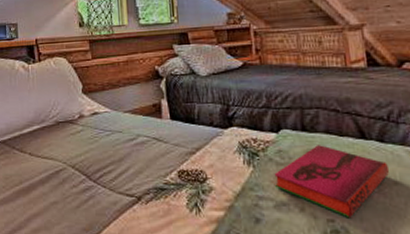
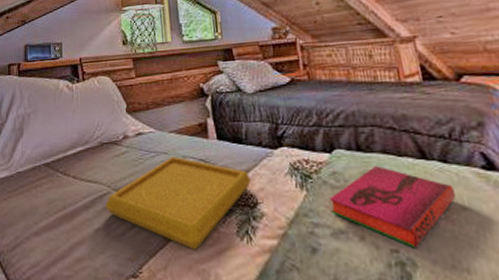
serving tray: none [61,135,201,221] -> present [105,157,251,250]

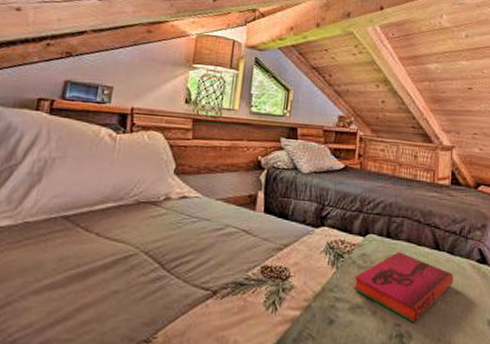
serving tray: present [105,157,251,250] -> none [128,224,288,317]

